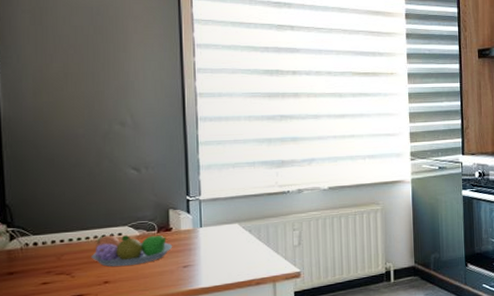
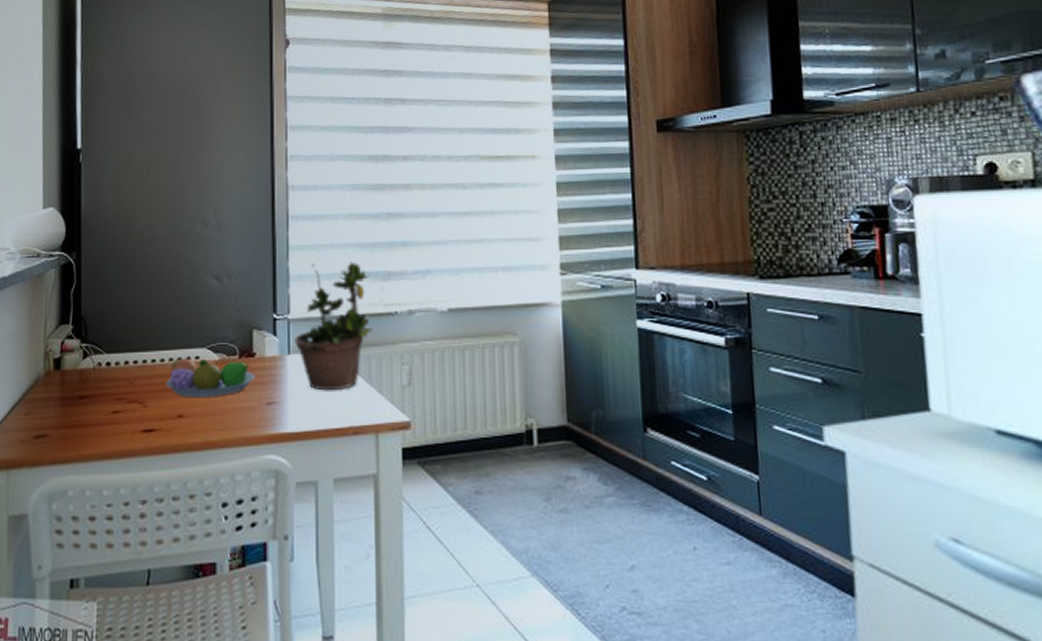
potted plant: none [205,153,270,254] -> present [295,261,373,391]

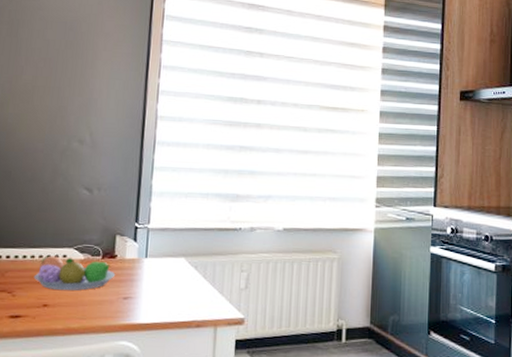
potted plant: present [295,261,373,391] -> none [152,183,220,291]

